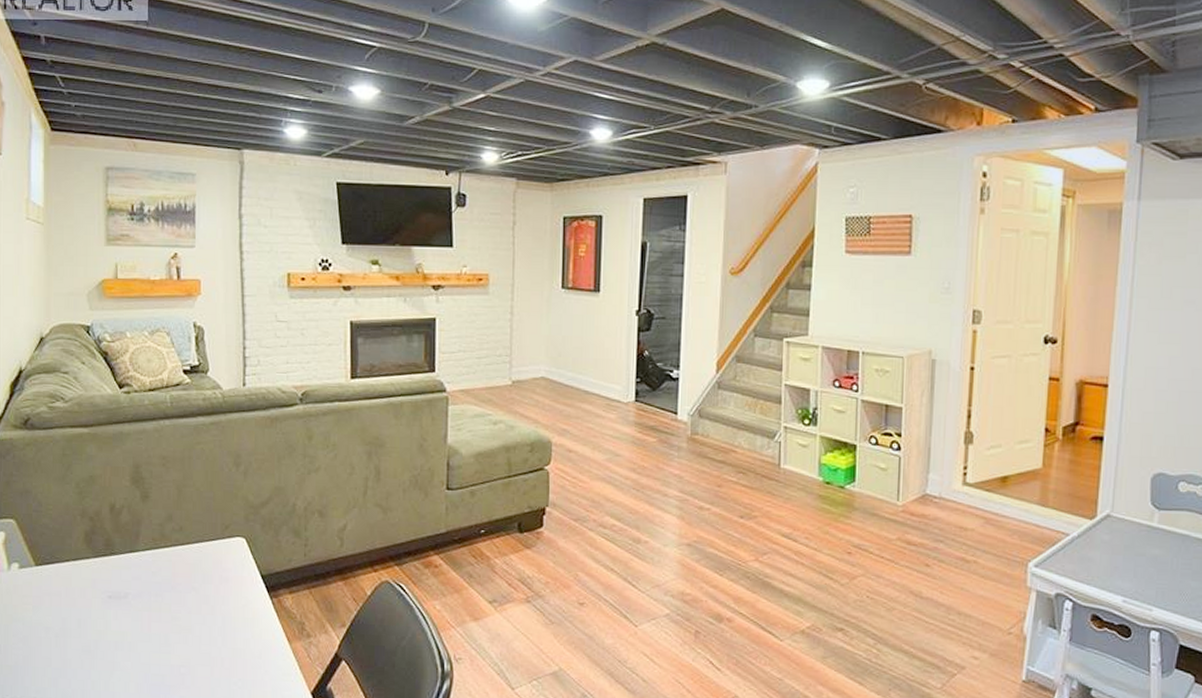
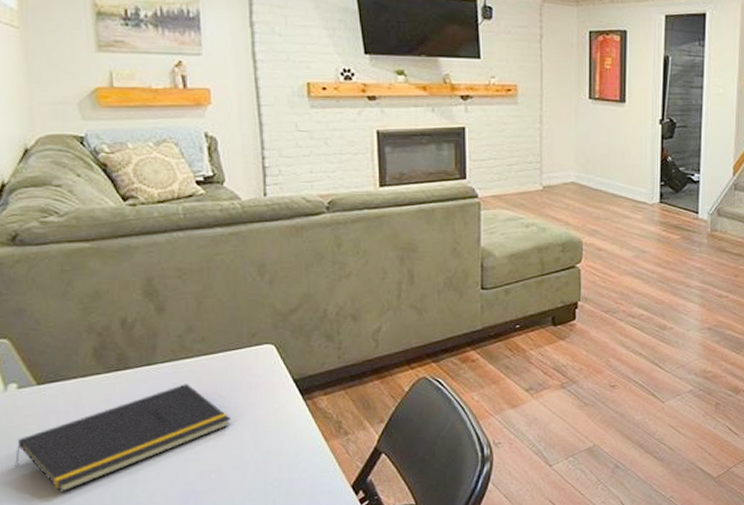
notepad: none [11,573,202,676] -> present [14,384,231,493]

